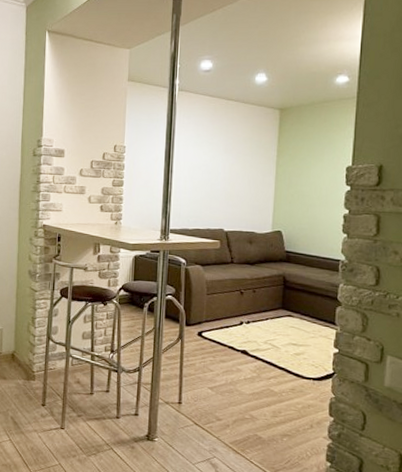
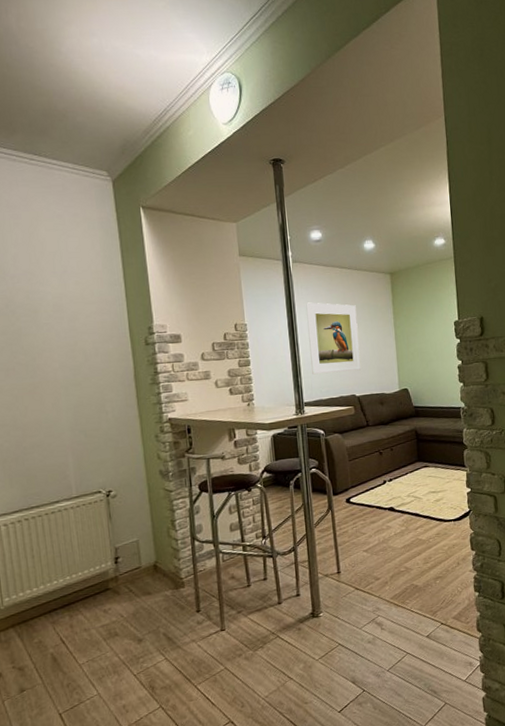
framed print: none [181,131,238,206] -> present [306,302,362,375]

